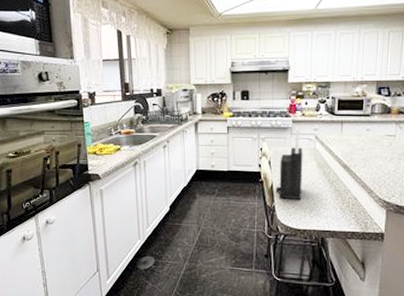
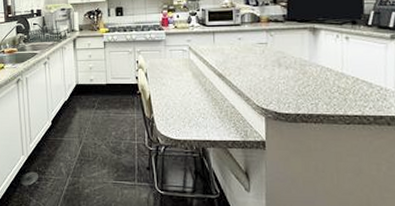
knife block: present [276,127,303,199] -> none [154,39,180,110]

